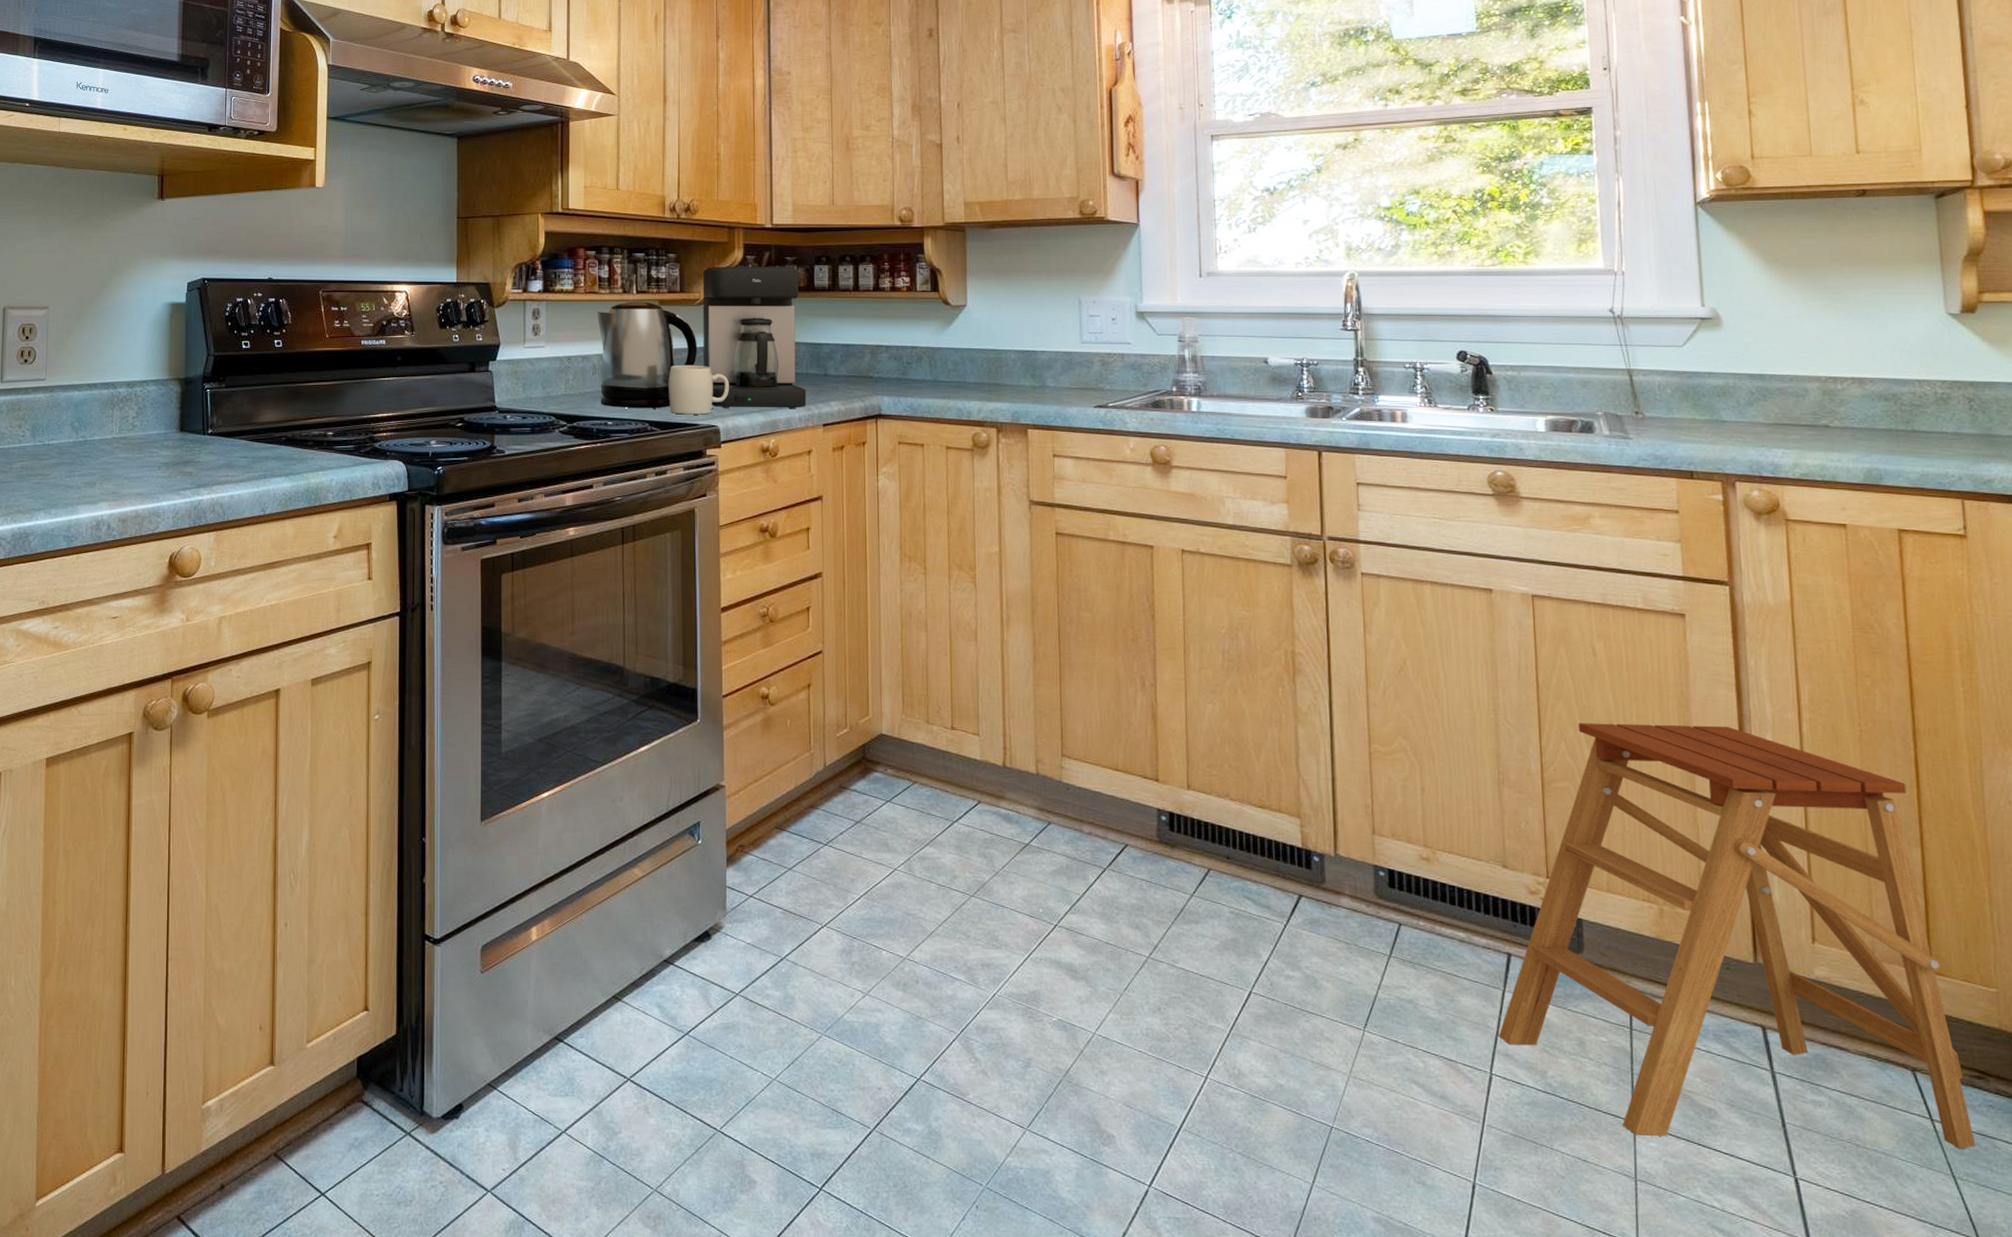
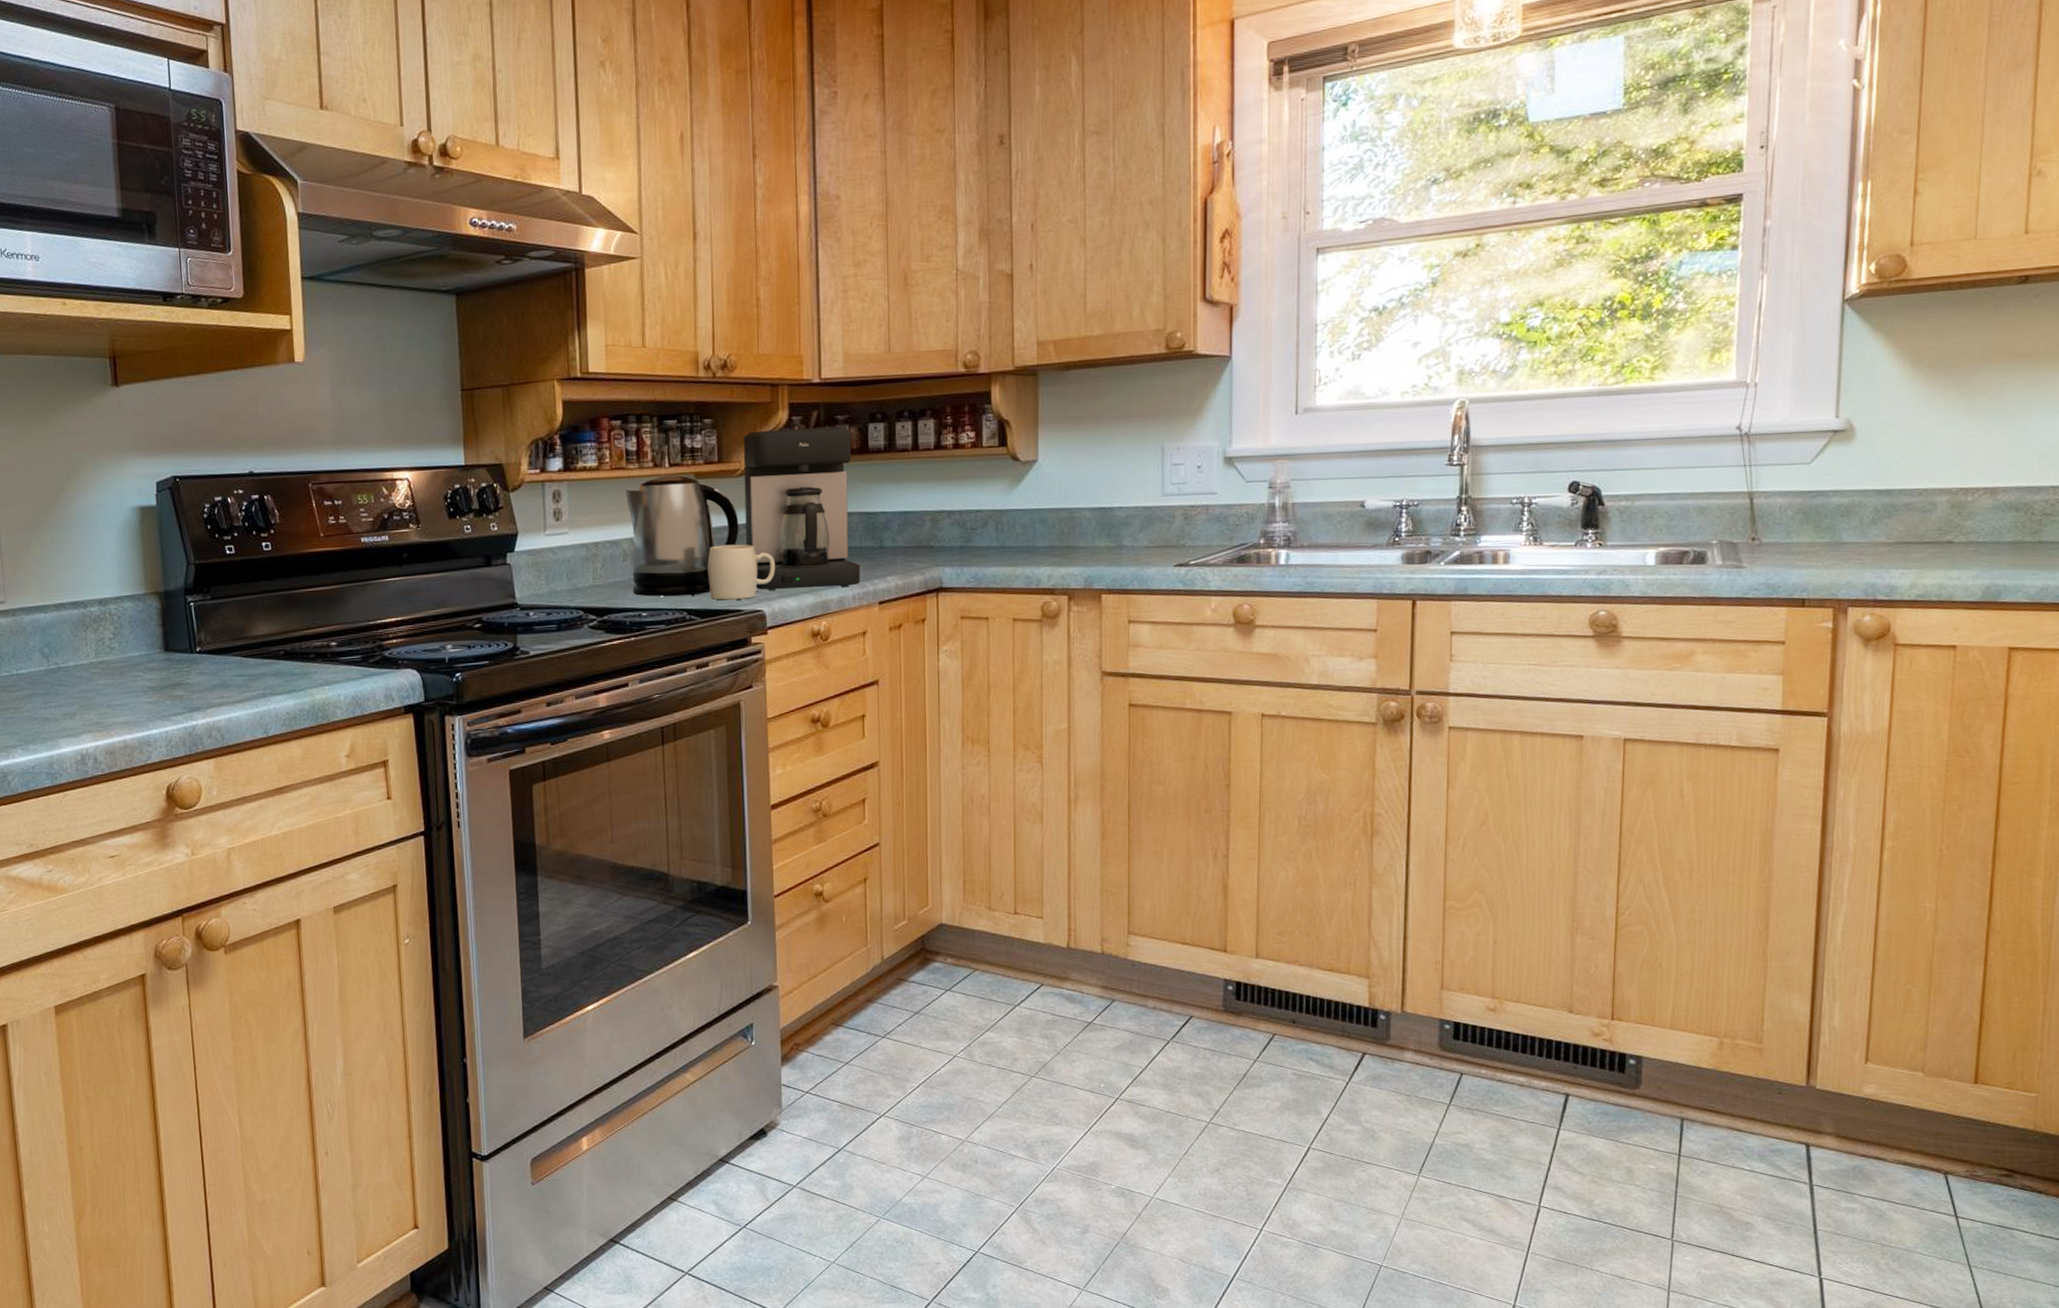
step ladder: present [1499,722,1976,1149] -> none [1550,859,1995,1251]

